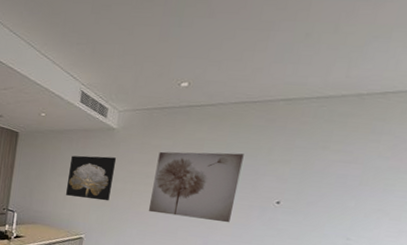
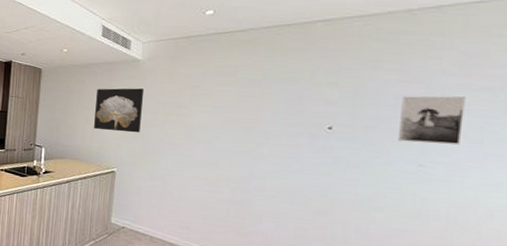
wall art: present [148,151,244,223] -> none [183,78,284,152]
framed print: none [332,175,393,222] -> present [397,96,465,146]

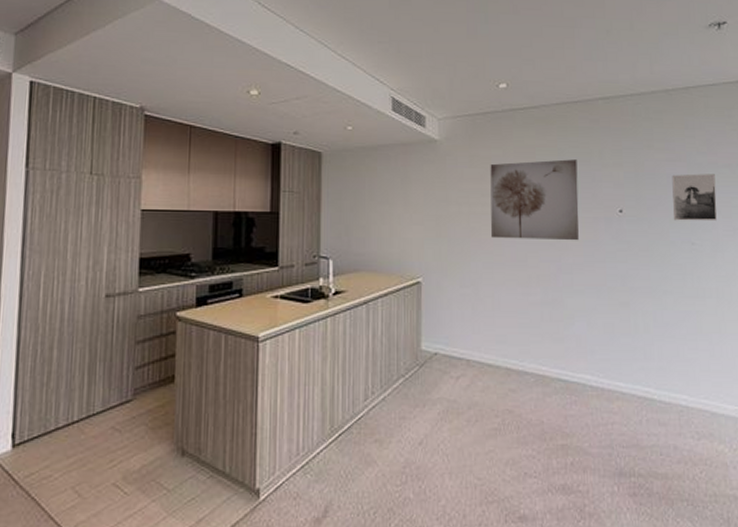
wall art: present [94,88,145,133] -> none [392,175,445,231]
wall art: none [183,78,284,152] -> present [490,159,579,241]

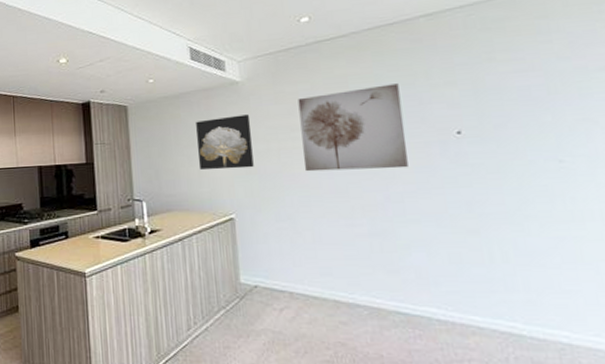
wall art: none [392,175,445,231] -> present [196,114,254,170]
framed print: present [672,174,717,221] -> none [524,80,593,137]

